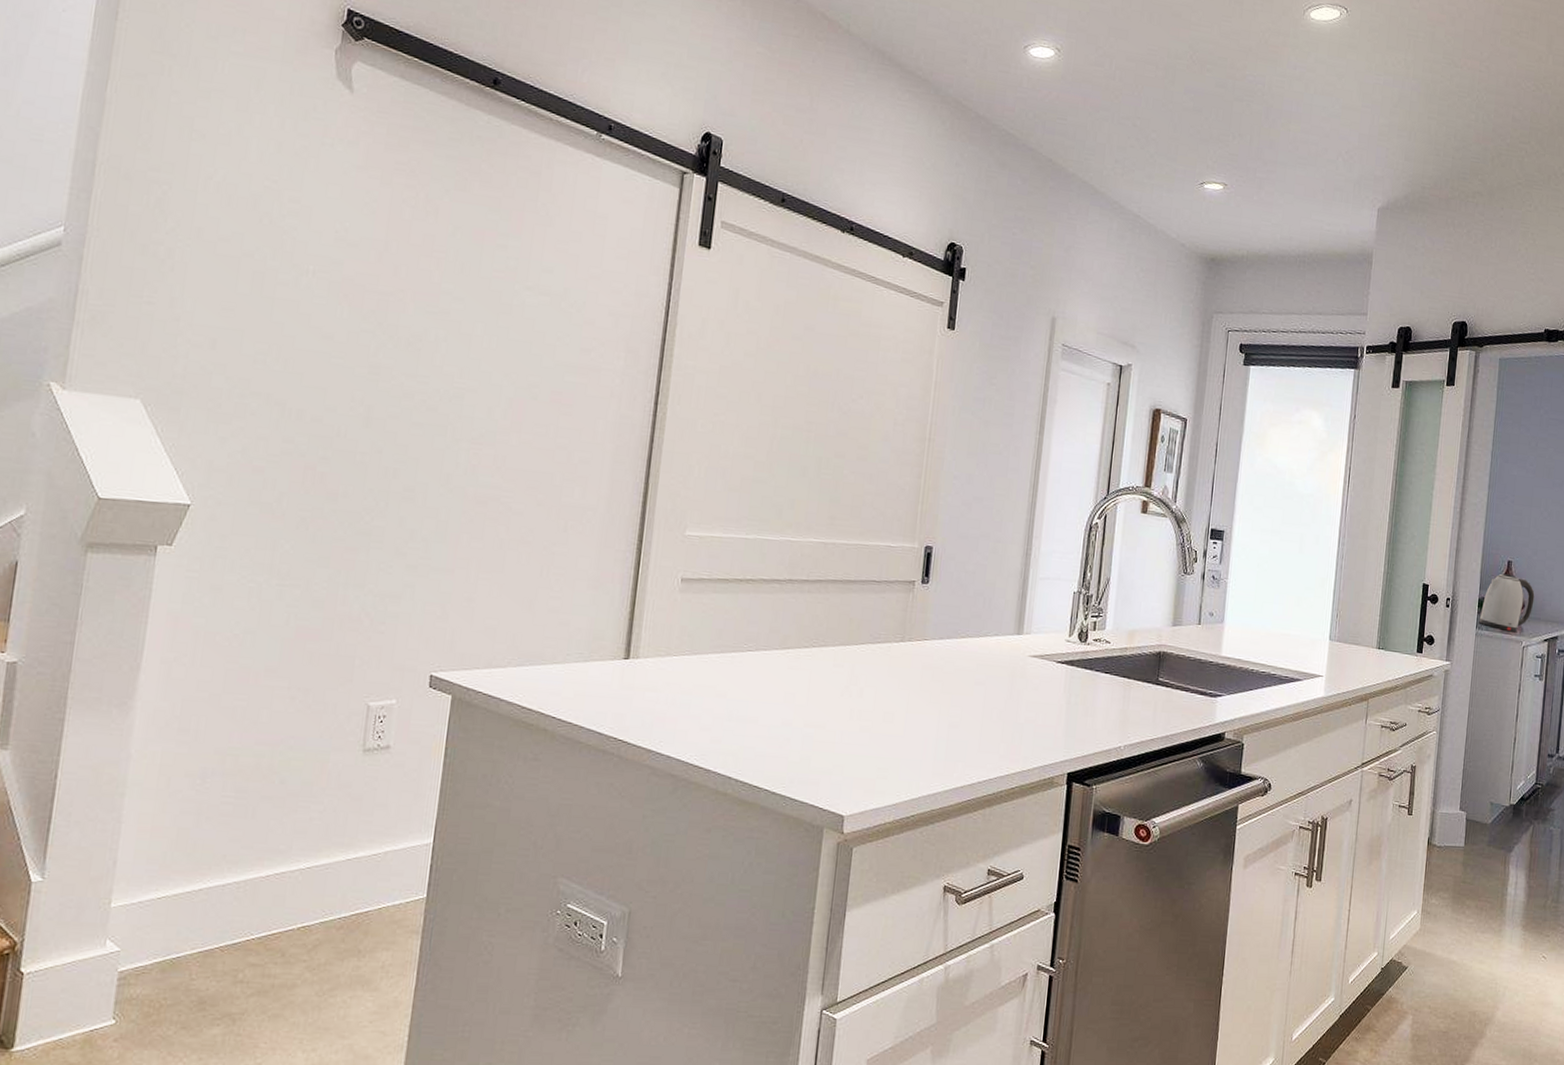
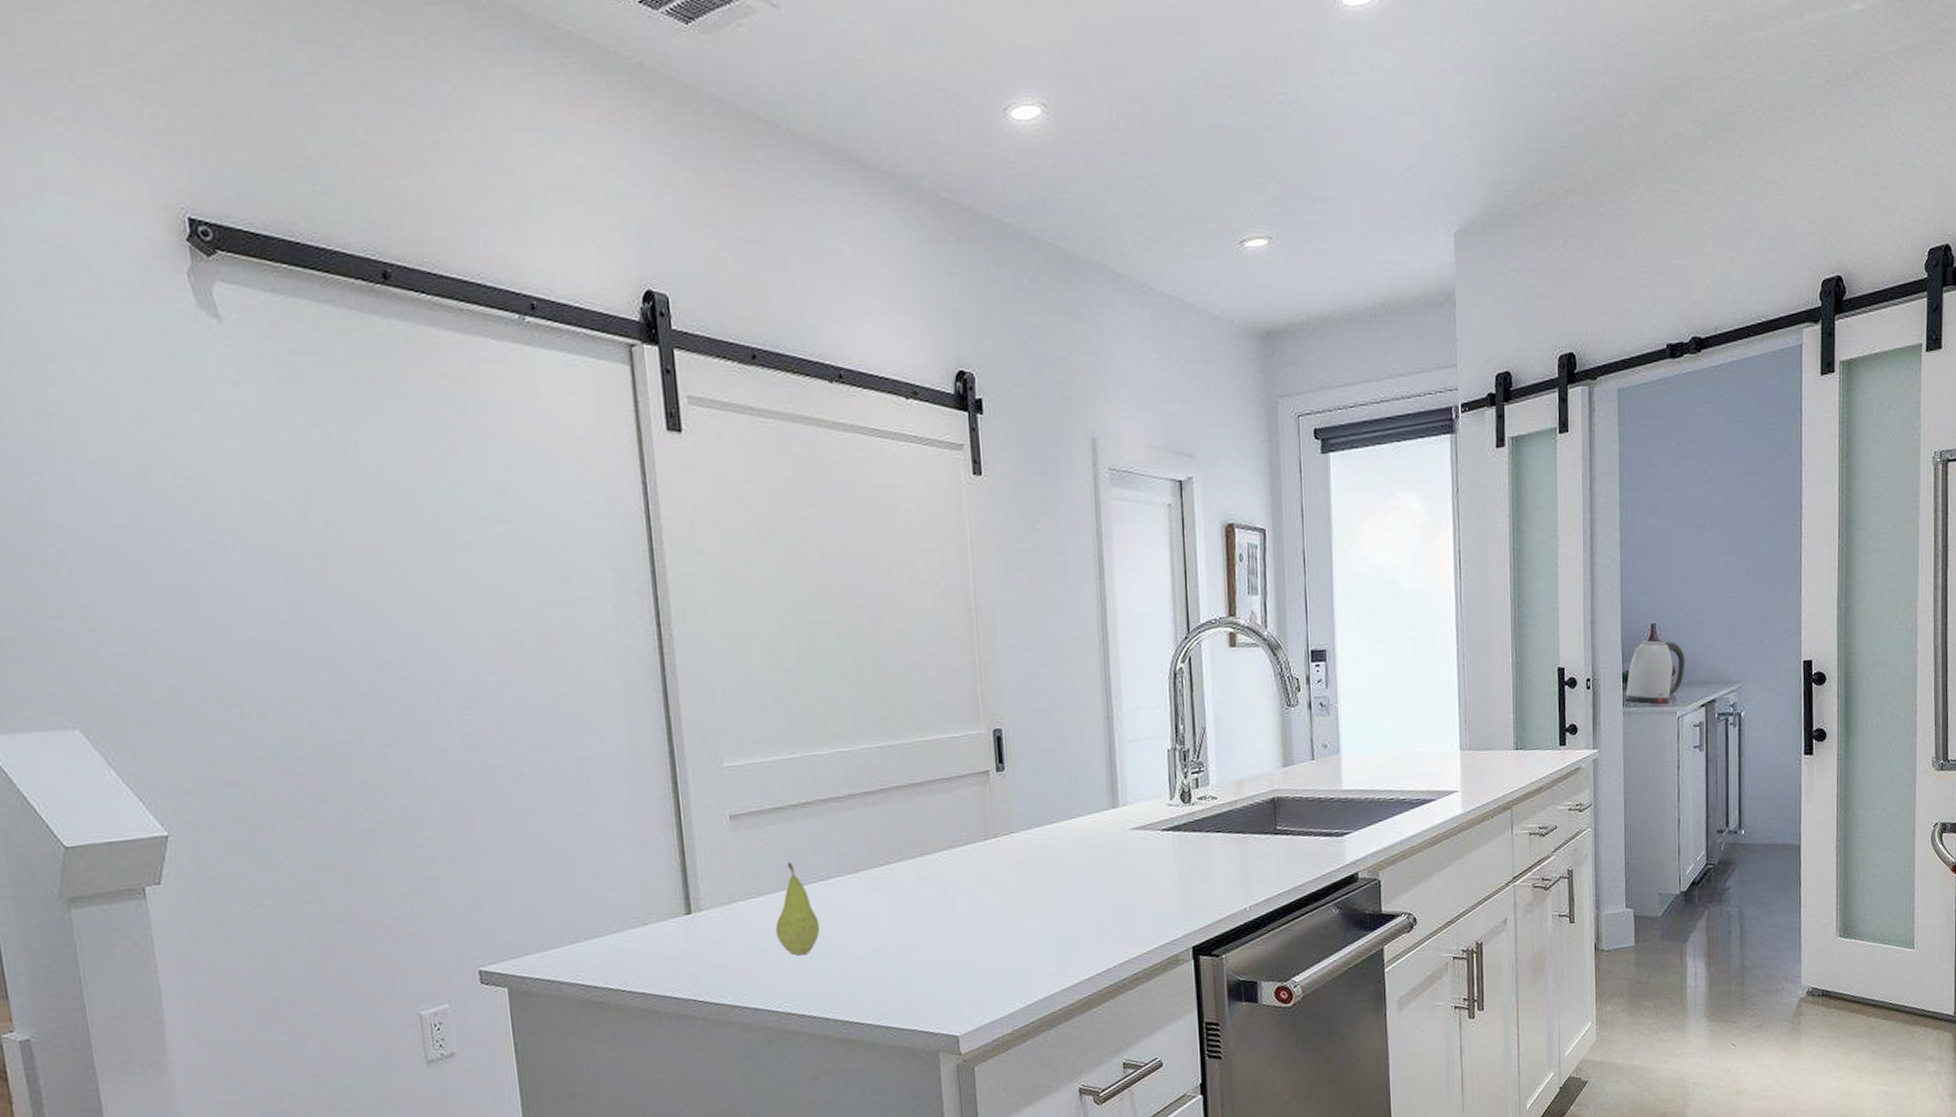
fruit: none [700,629,741,715] -> present [775,862,820,956]

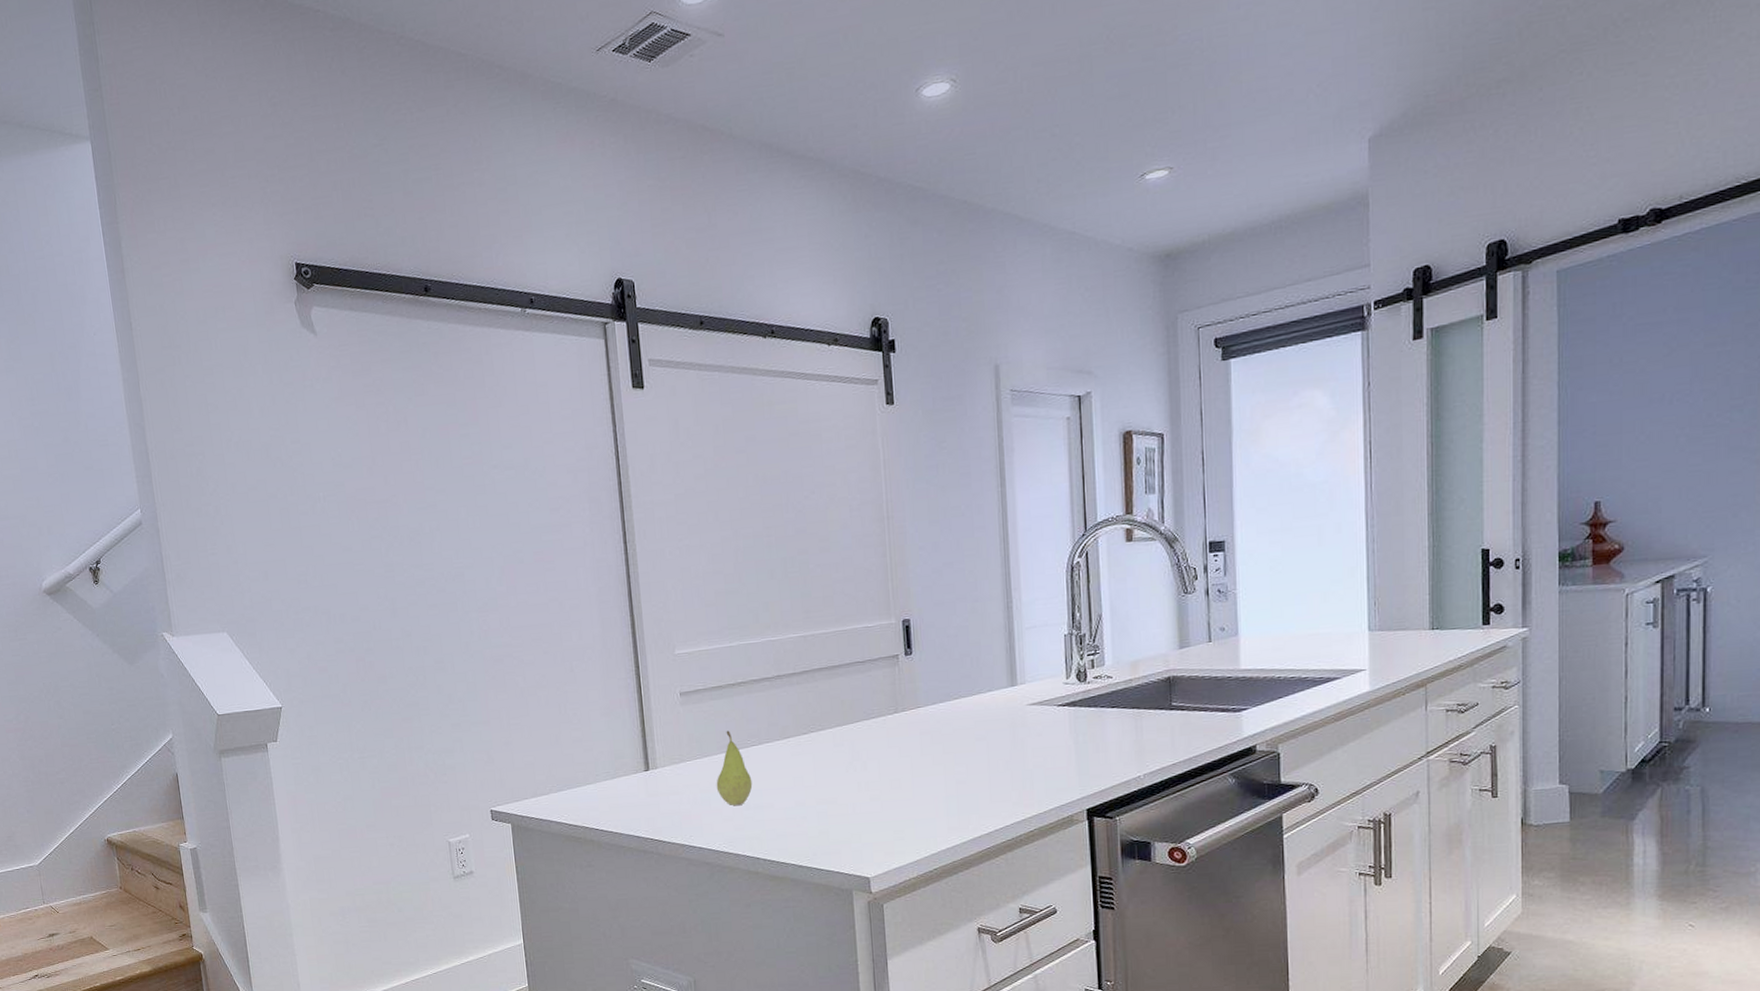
kettle: present [1625,638,1685,705] -> none [1562,516,1637,582]

